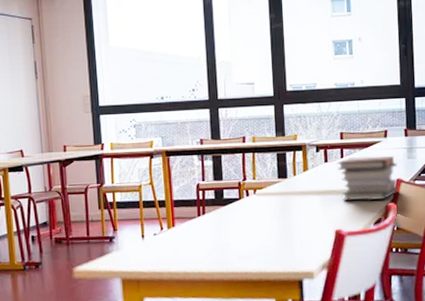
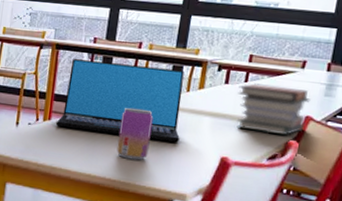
laptop: none [180,157,296,231] -> present [55,59,184,142]
beverage can: none [240,199,272,250] -> present [116,107,154,161]

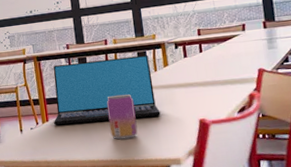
book stack: present [236,83,311,136] -> none [196,48,261,93]

